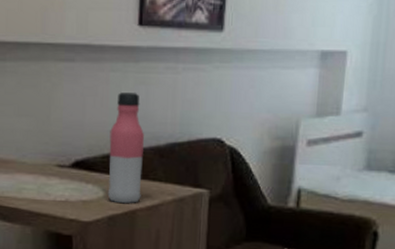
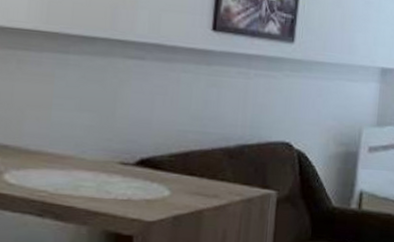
water bottle: present [107,92,145,204] -> none [173,93,214,204]

